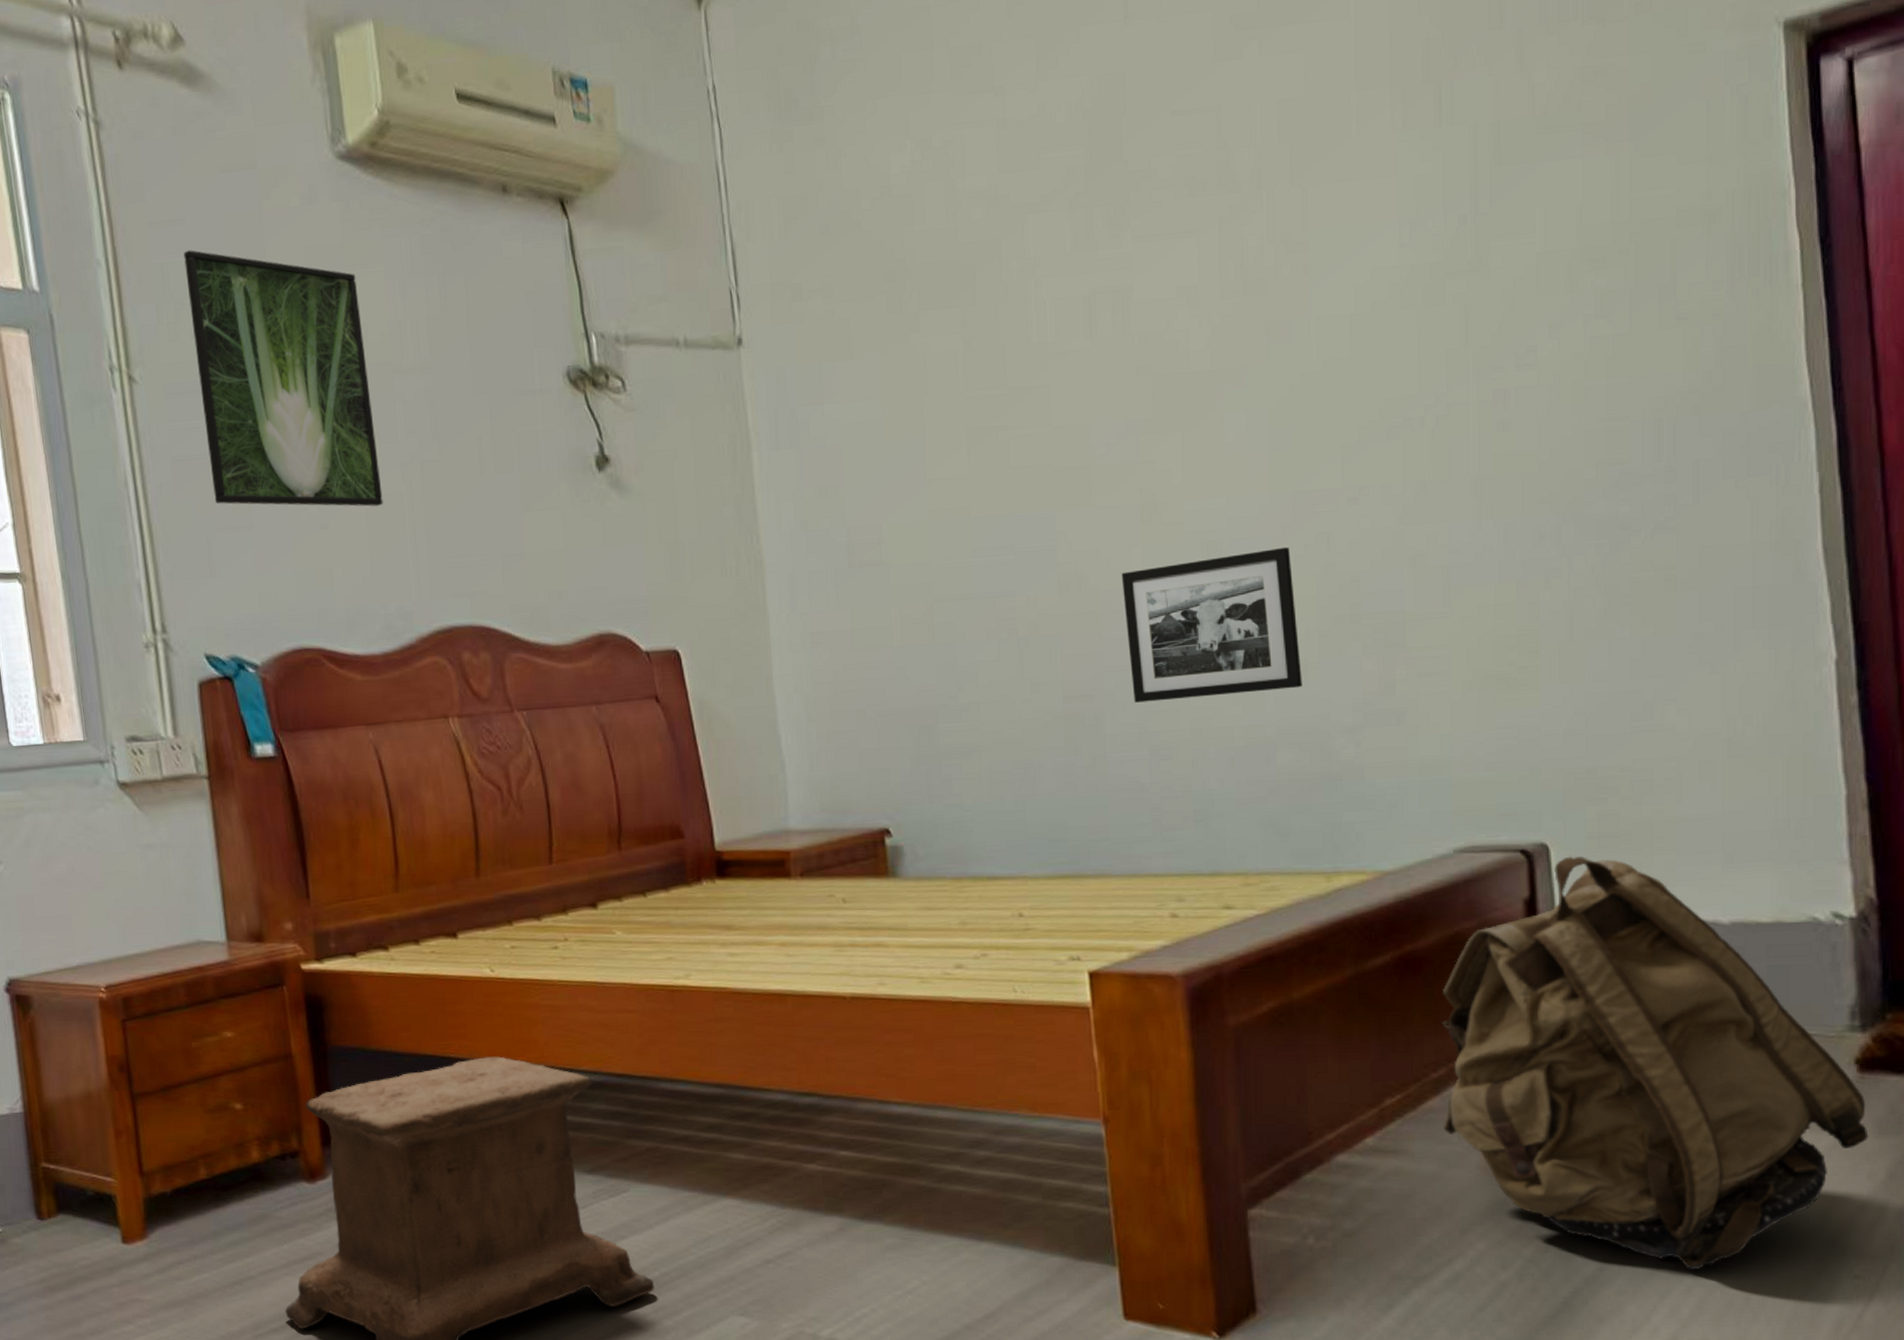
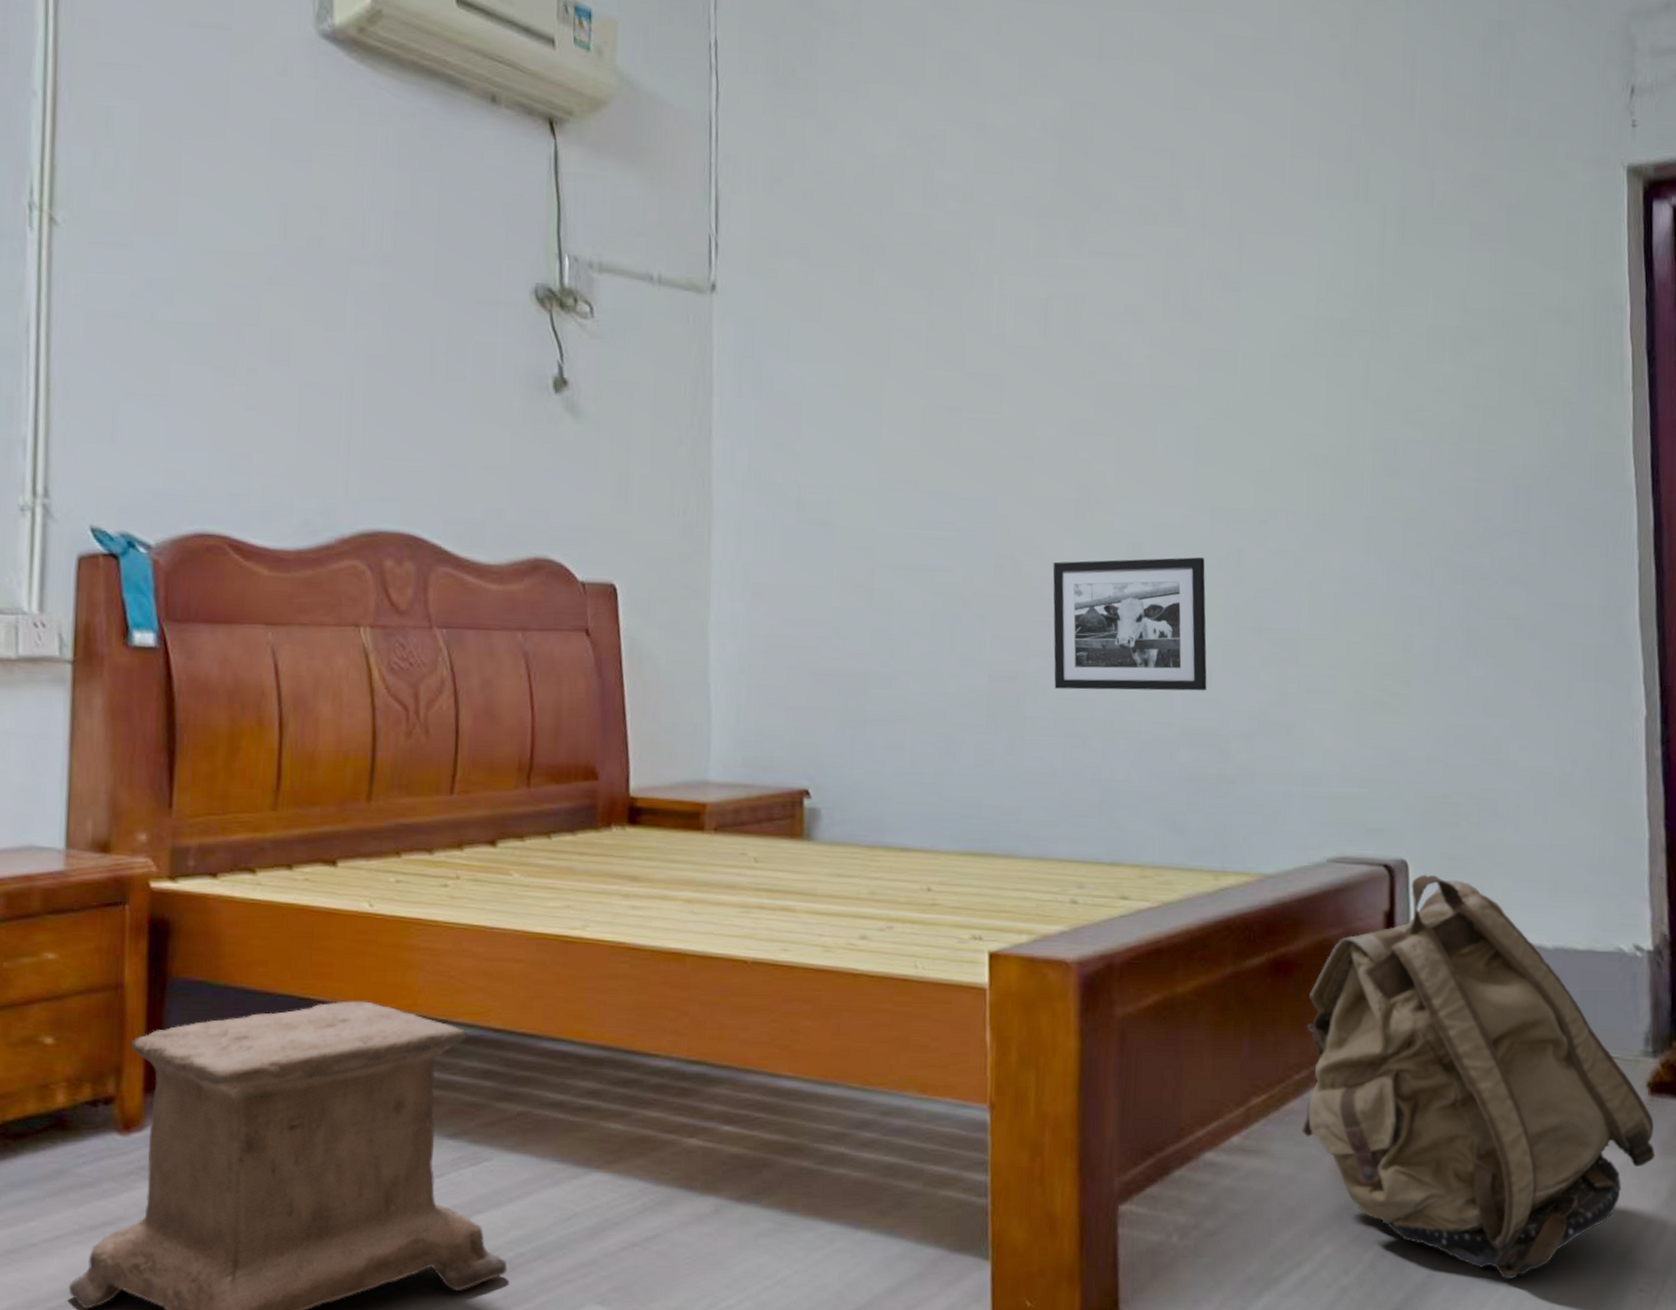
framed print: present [183,250,383,507] -> none [129,98,323,395]

